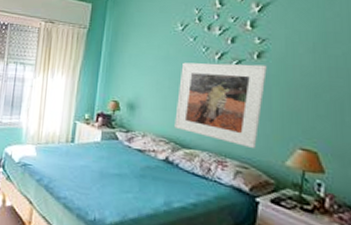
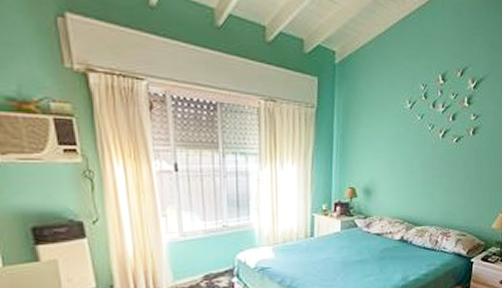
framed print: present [174,62,267,148] -> none [407,140,480,217]

